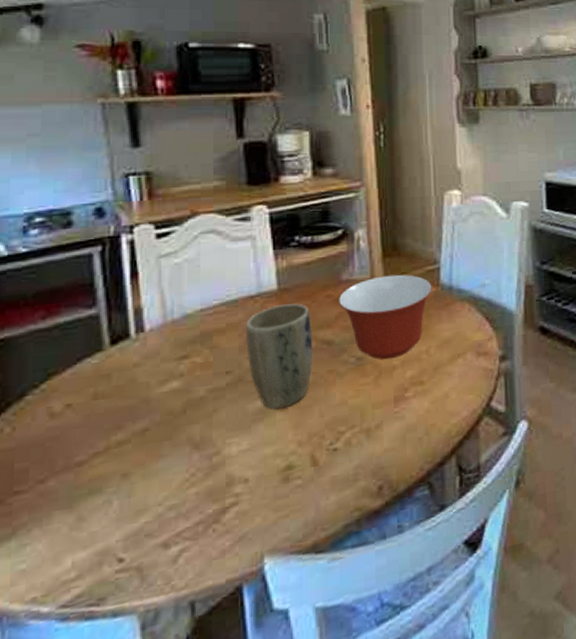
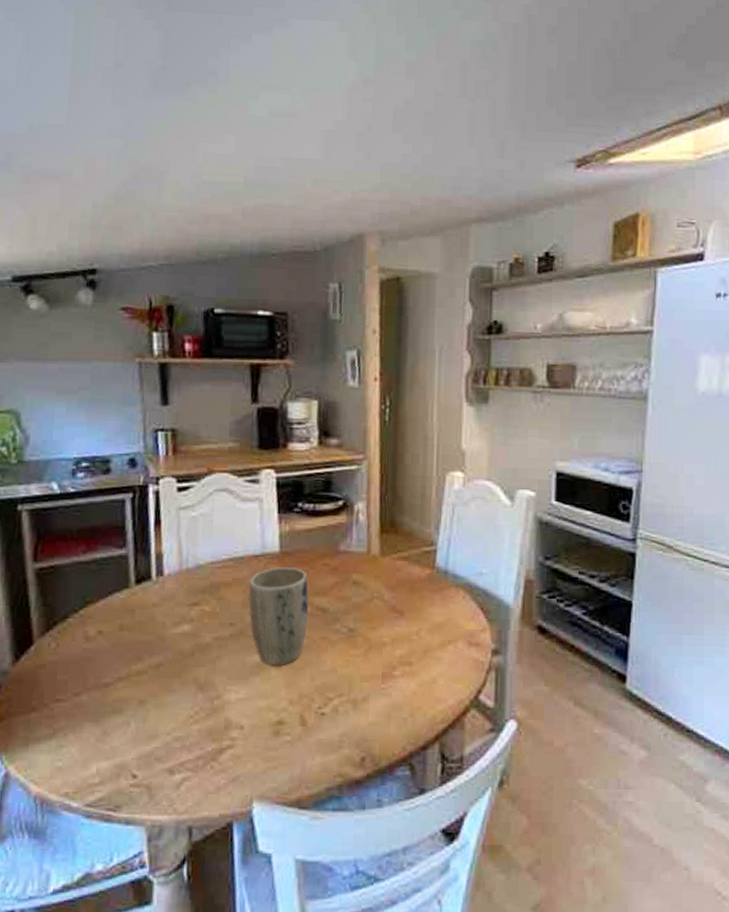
mixing bowl: present [337,274,433,360] -> none [334,551,428,635]

